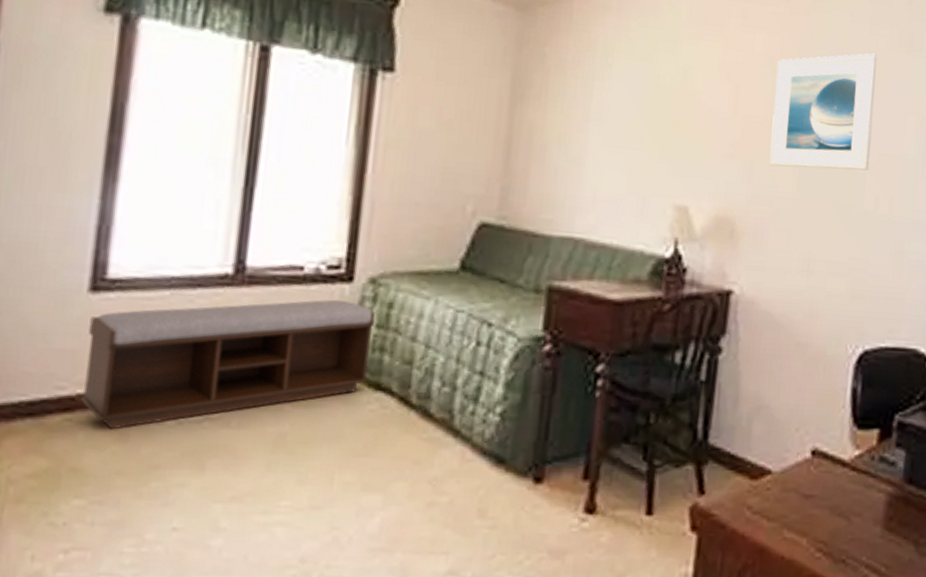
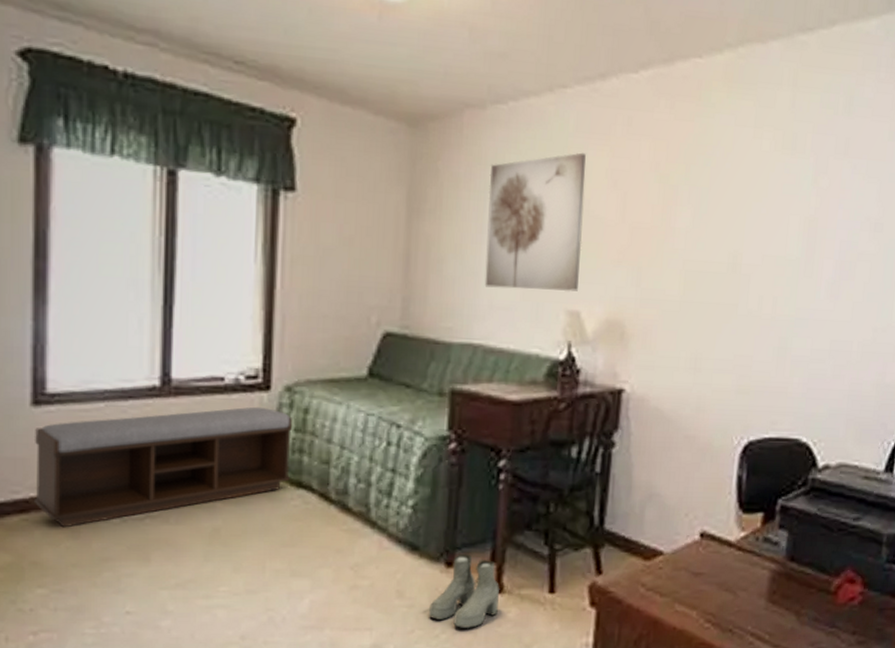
boots: none [513,468,592,555] -> present [429,553,499,629]
wall art: none [589,43,698,186] -> present [484,152,586,292]
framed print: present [769,53,878,171] -> none [656,156,761,272]

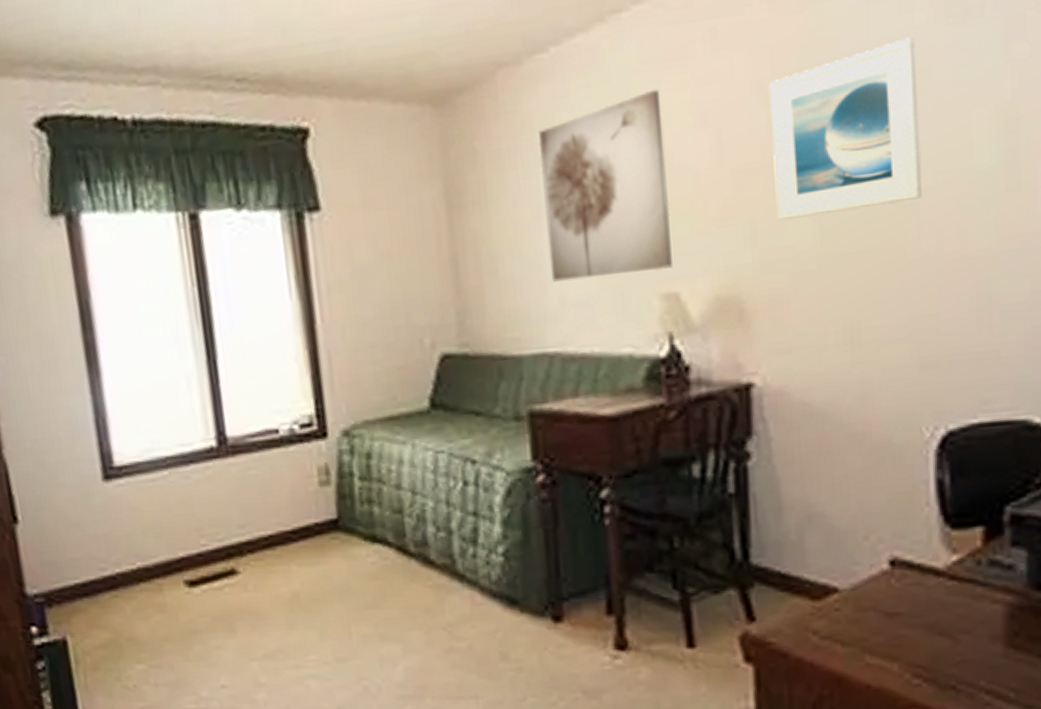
bench: present [33,406,292,528] -> none [110,456,363,602]
boots: present [429,553,499,629] -> none [540,605,625,695]
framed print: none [656,156,761,272] -> present [768,37,922,220]

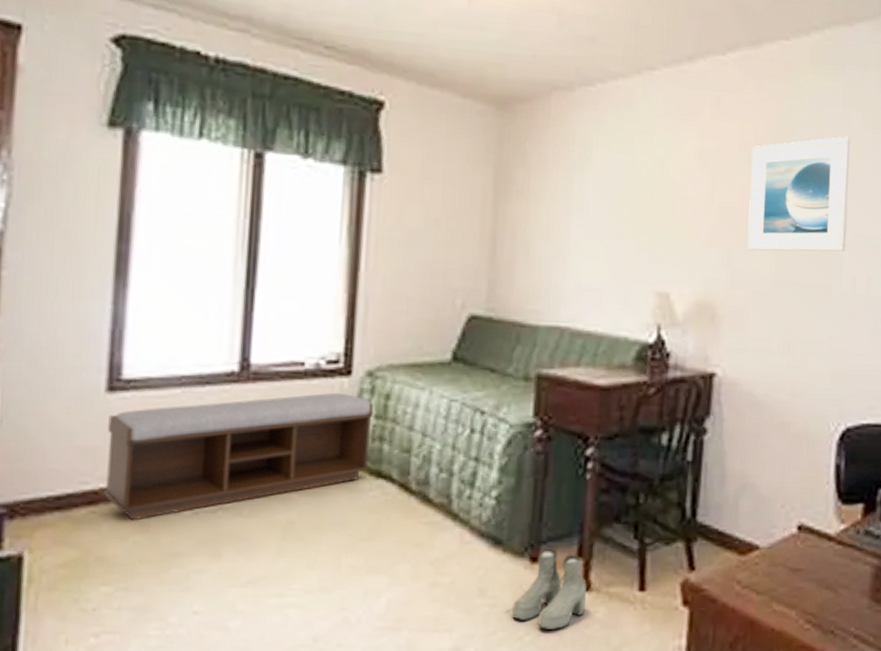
bench: none [110,456,363,602] -> present [103,392,373,521]
wall art: present [538,89,672,282] -> none [572,133,674,273]
boots: none [540,605,625,695] -> present [512,548,587,631]

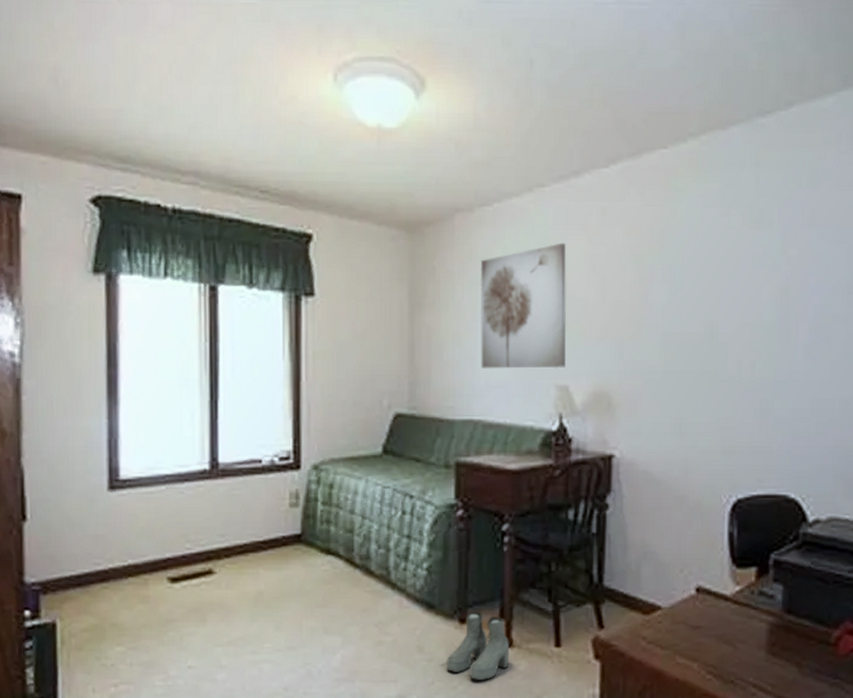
bench: present [103,392,373,521] -> none [112,484,320,594]
wall art: none [572,133,674,273] -> present [480,243,567,369]
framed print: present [747,136,851,252] -> none [637,233,730,343]

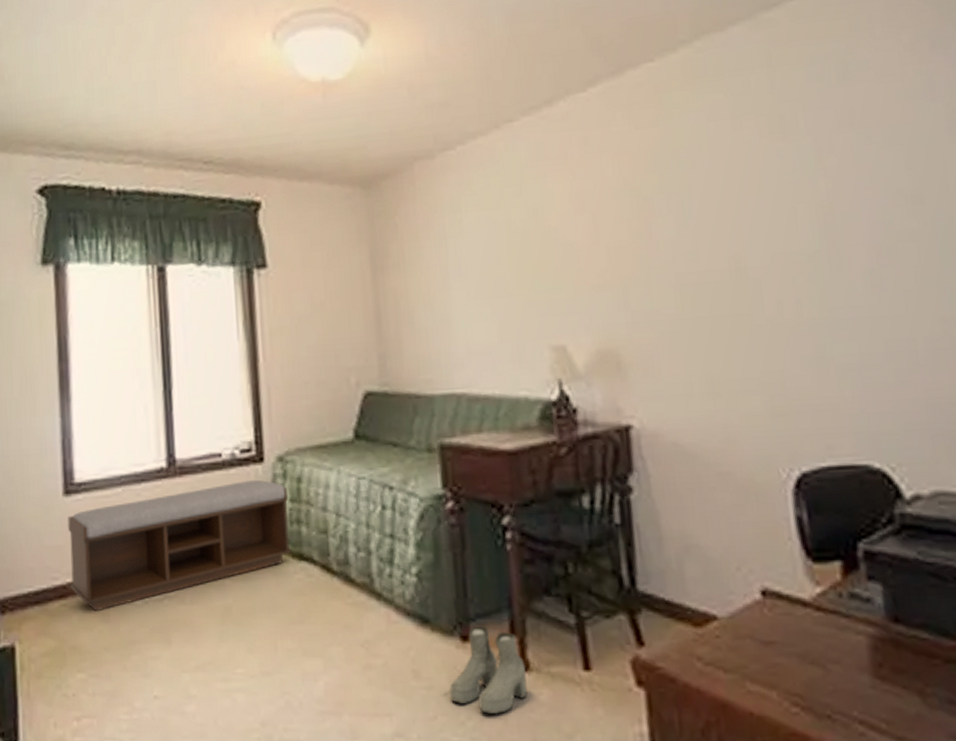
bench: none [112,484,320,594] -> present [67,479,291,612]
wall art: present [480,243,567,369] -> none [447,181,560,333]

